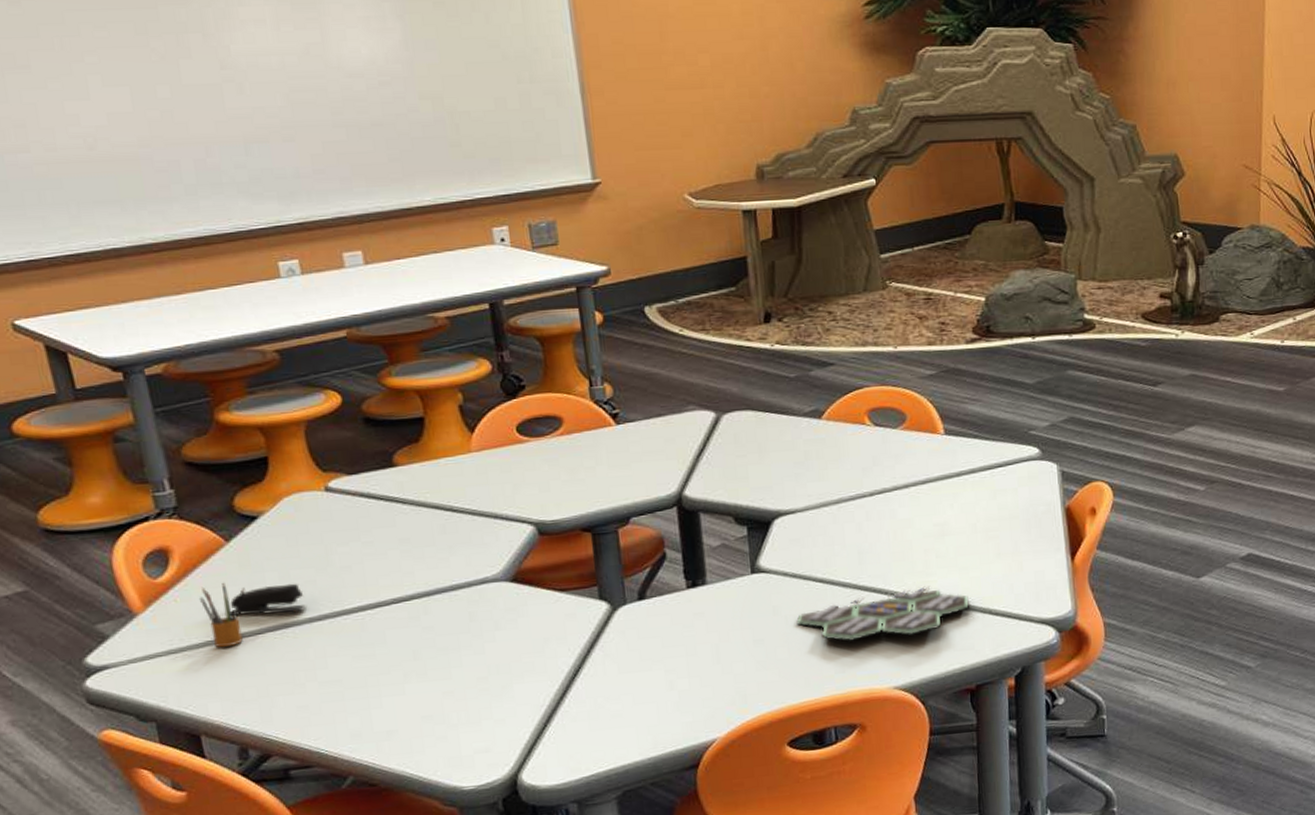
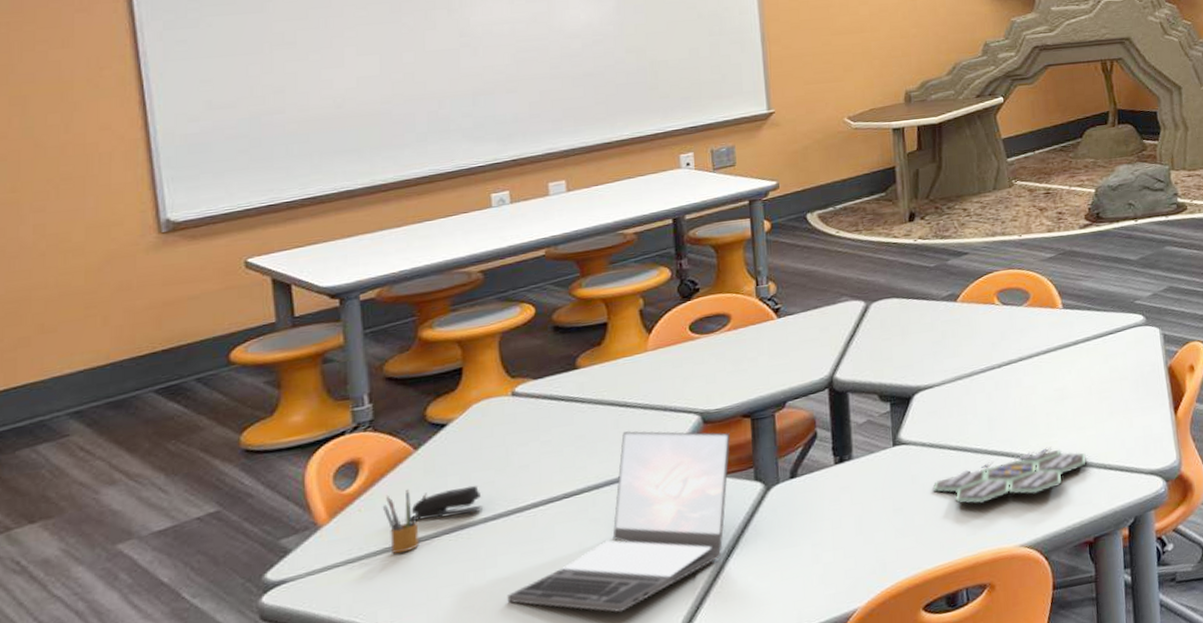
laptop: none [342,537,570,724] -> present [507,430,730,613]

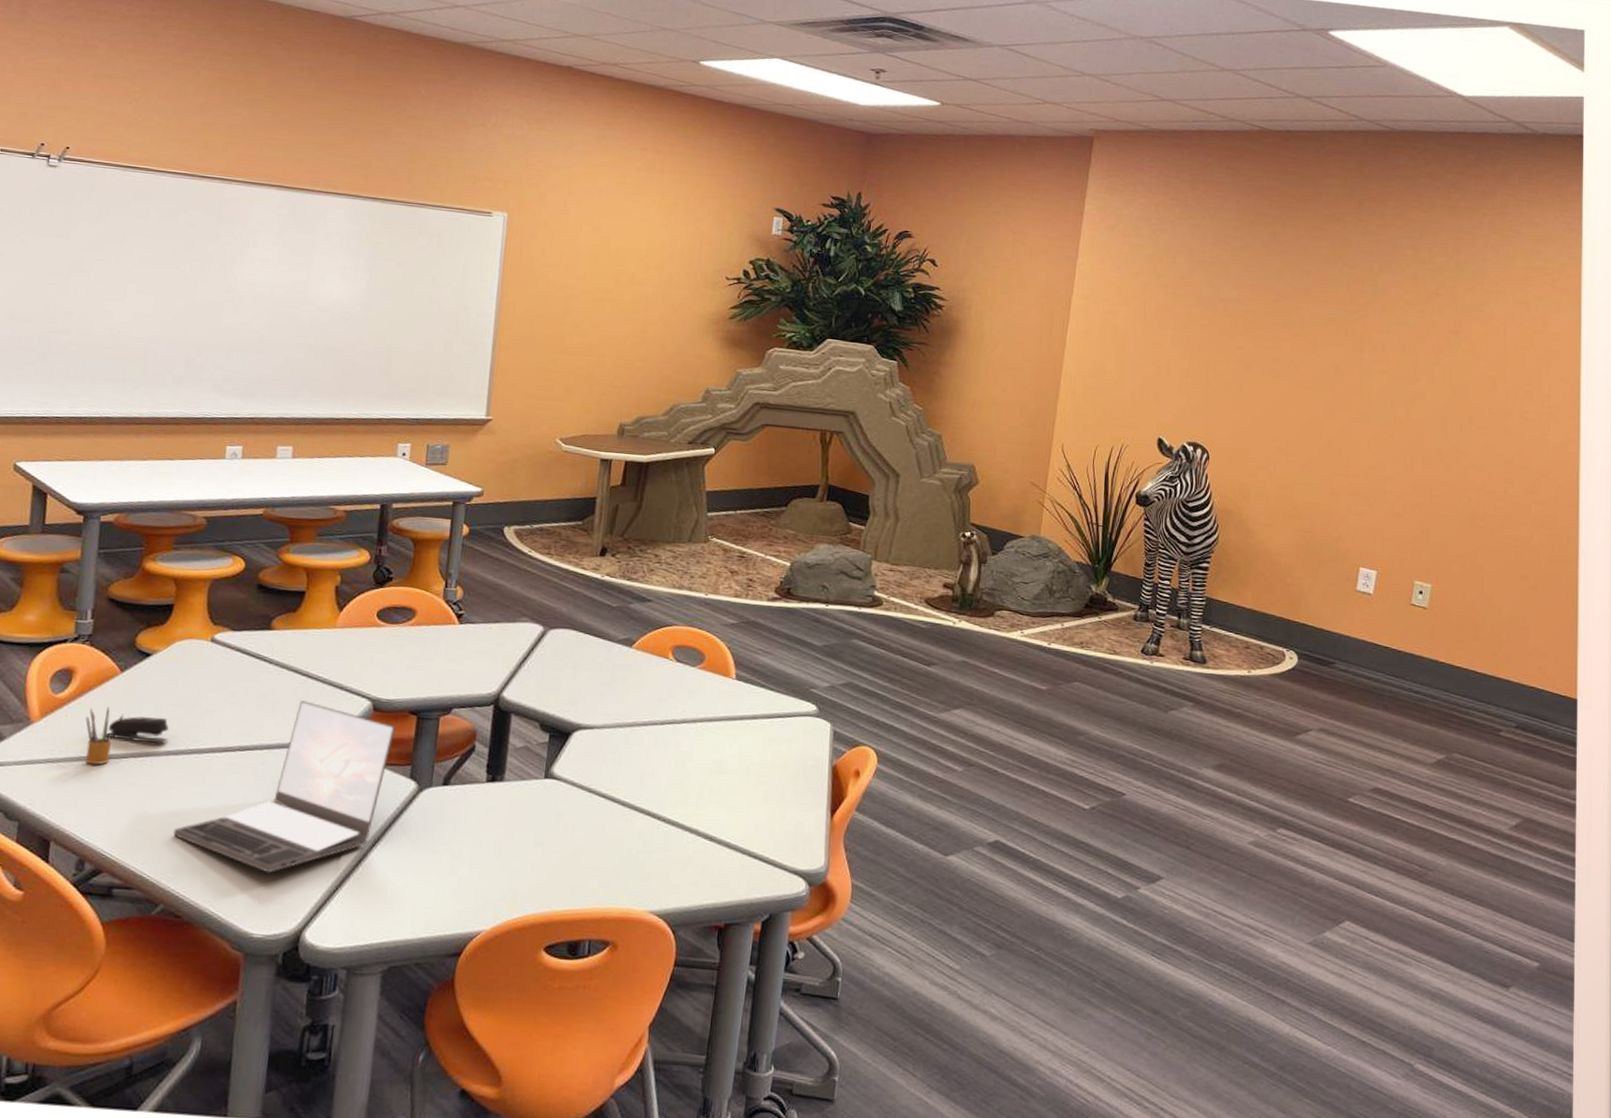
board game: present [932,446,1087,505] -> none [574,818,732,863]

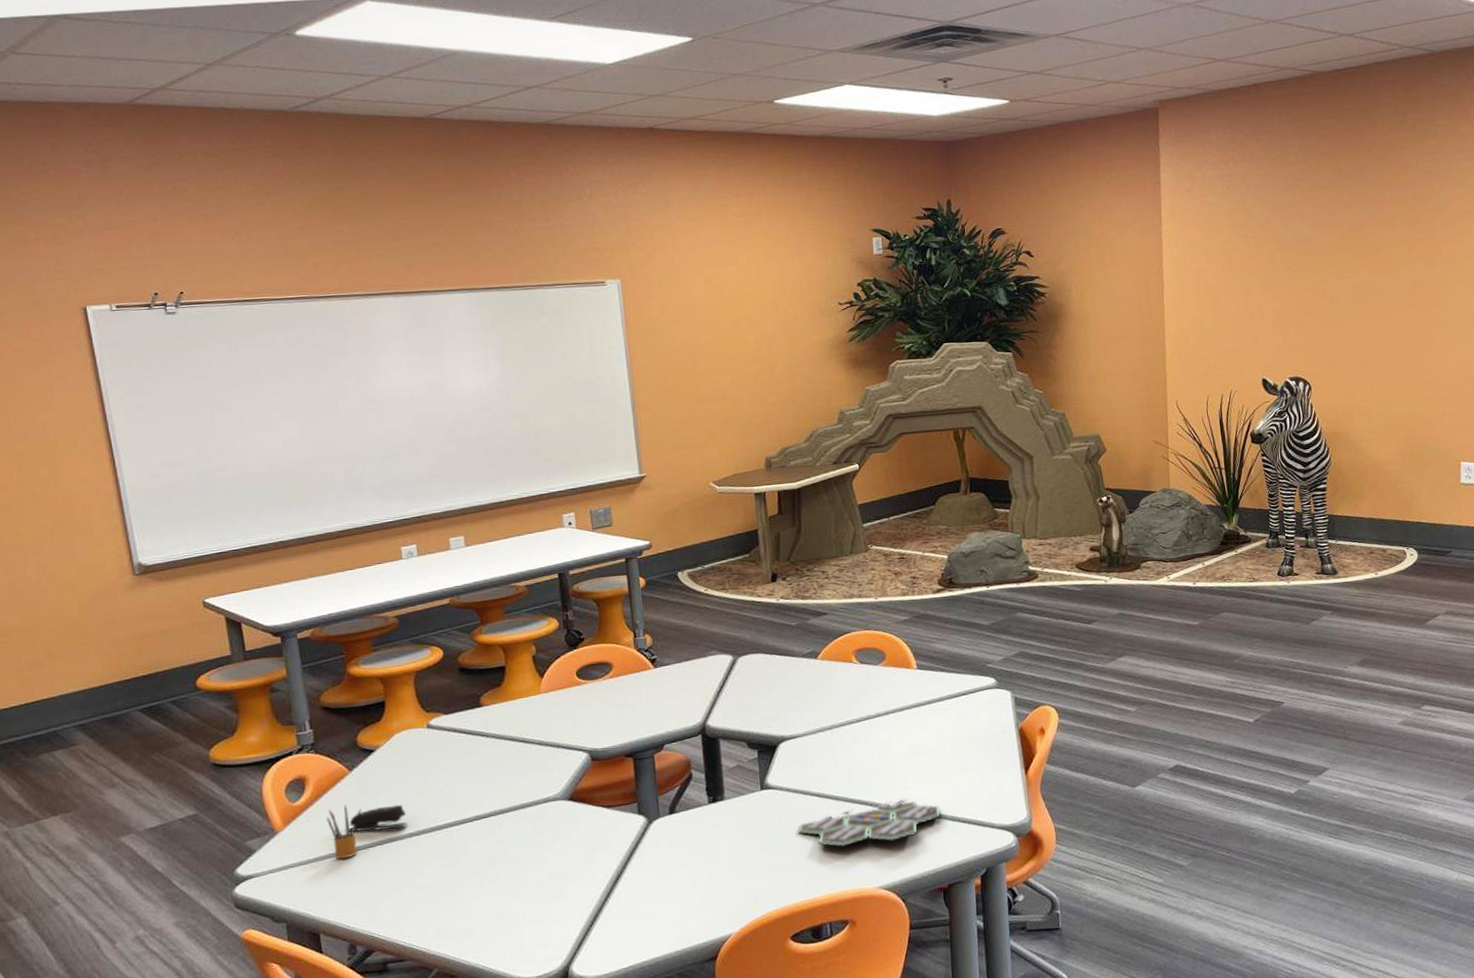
laptop: present [173,701,395,874] -> none [432,764,616,923]
board game: none [574,818,732,863] -> present [797,798,941,848]

